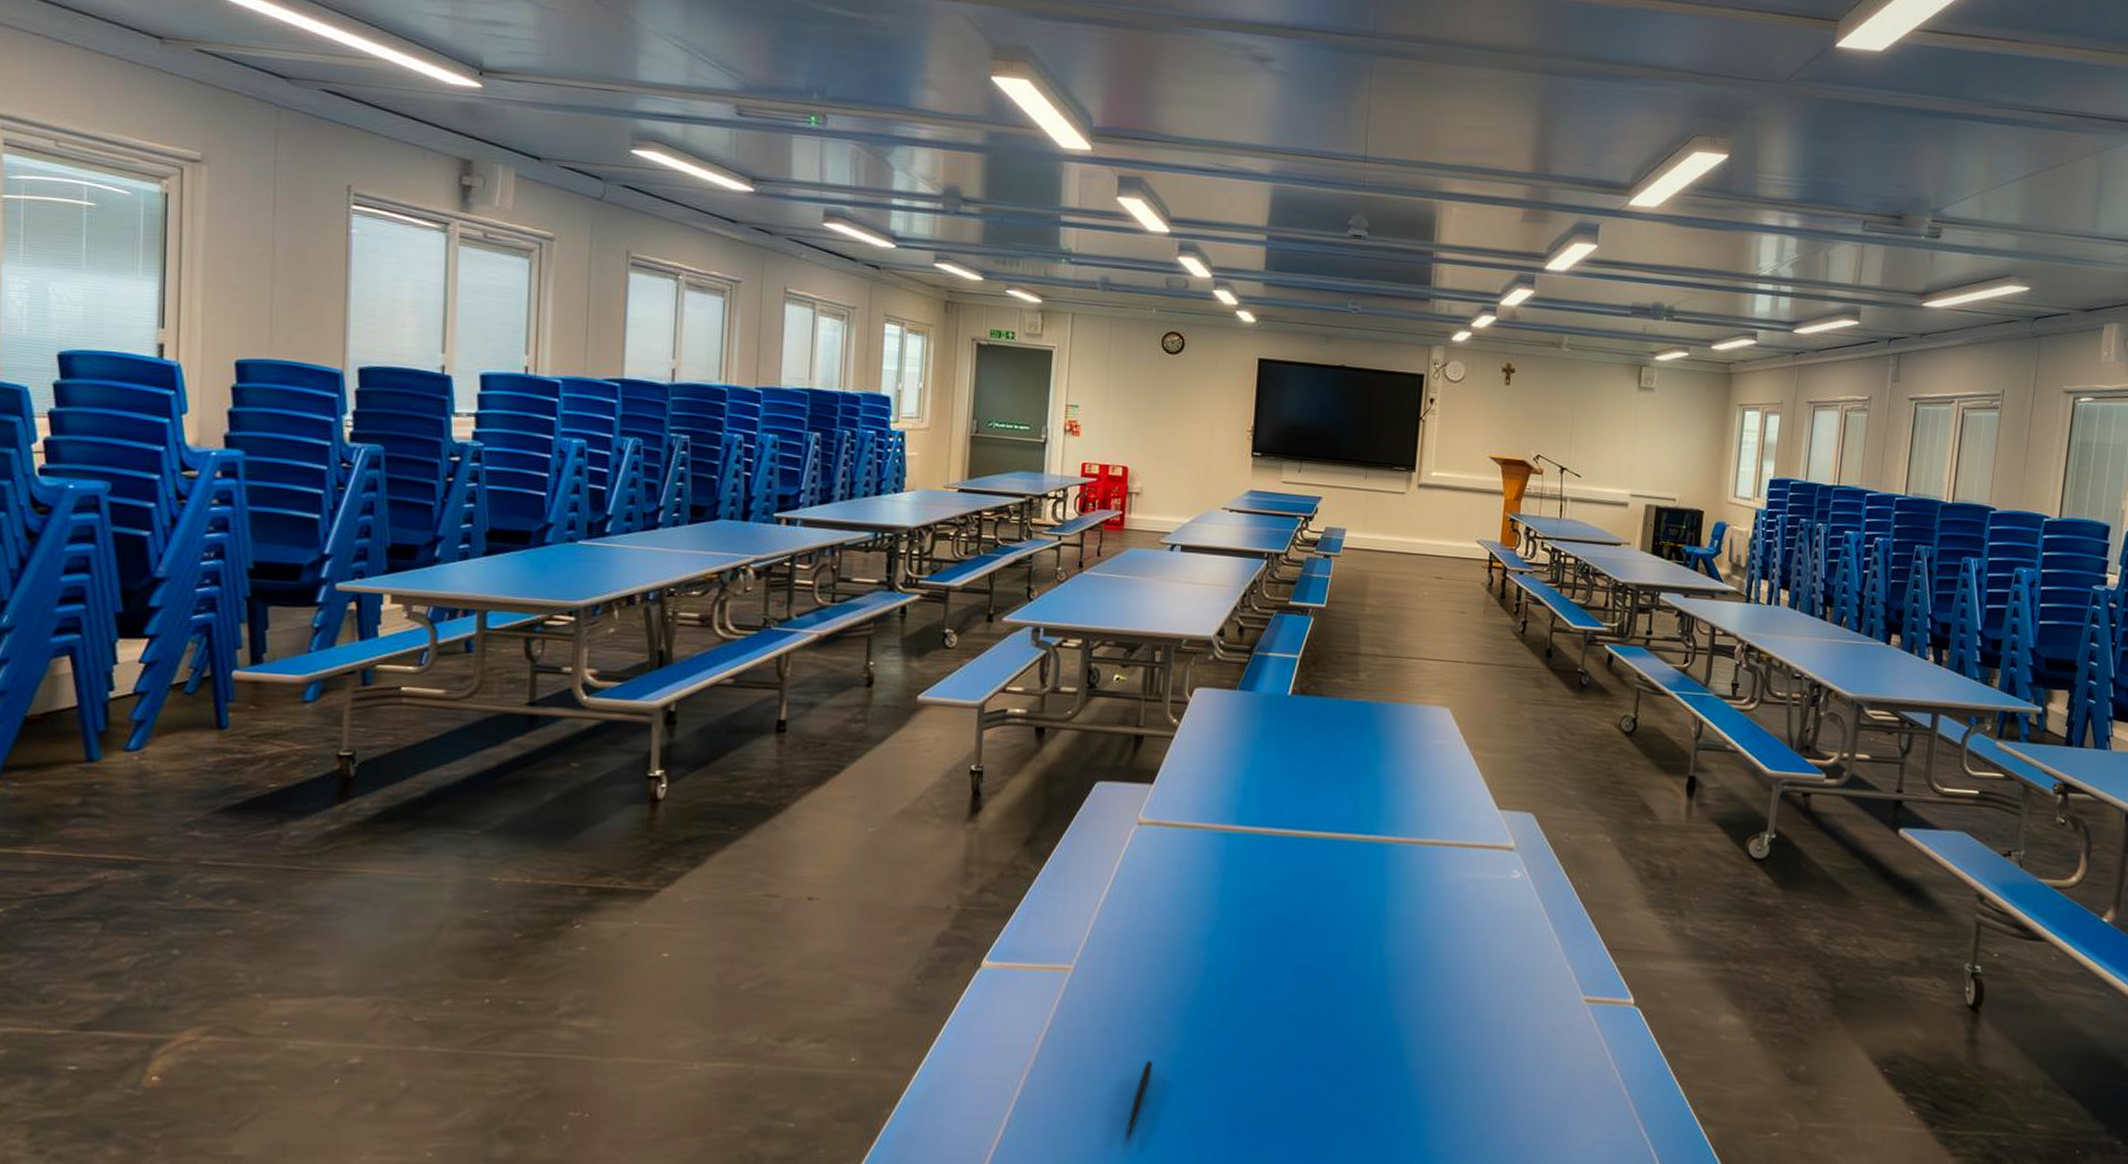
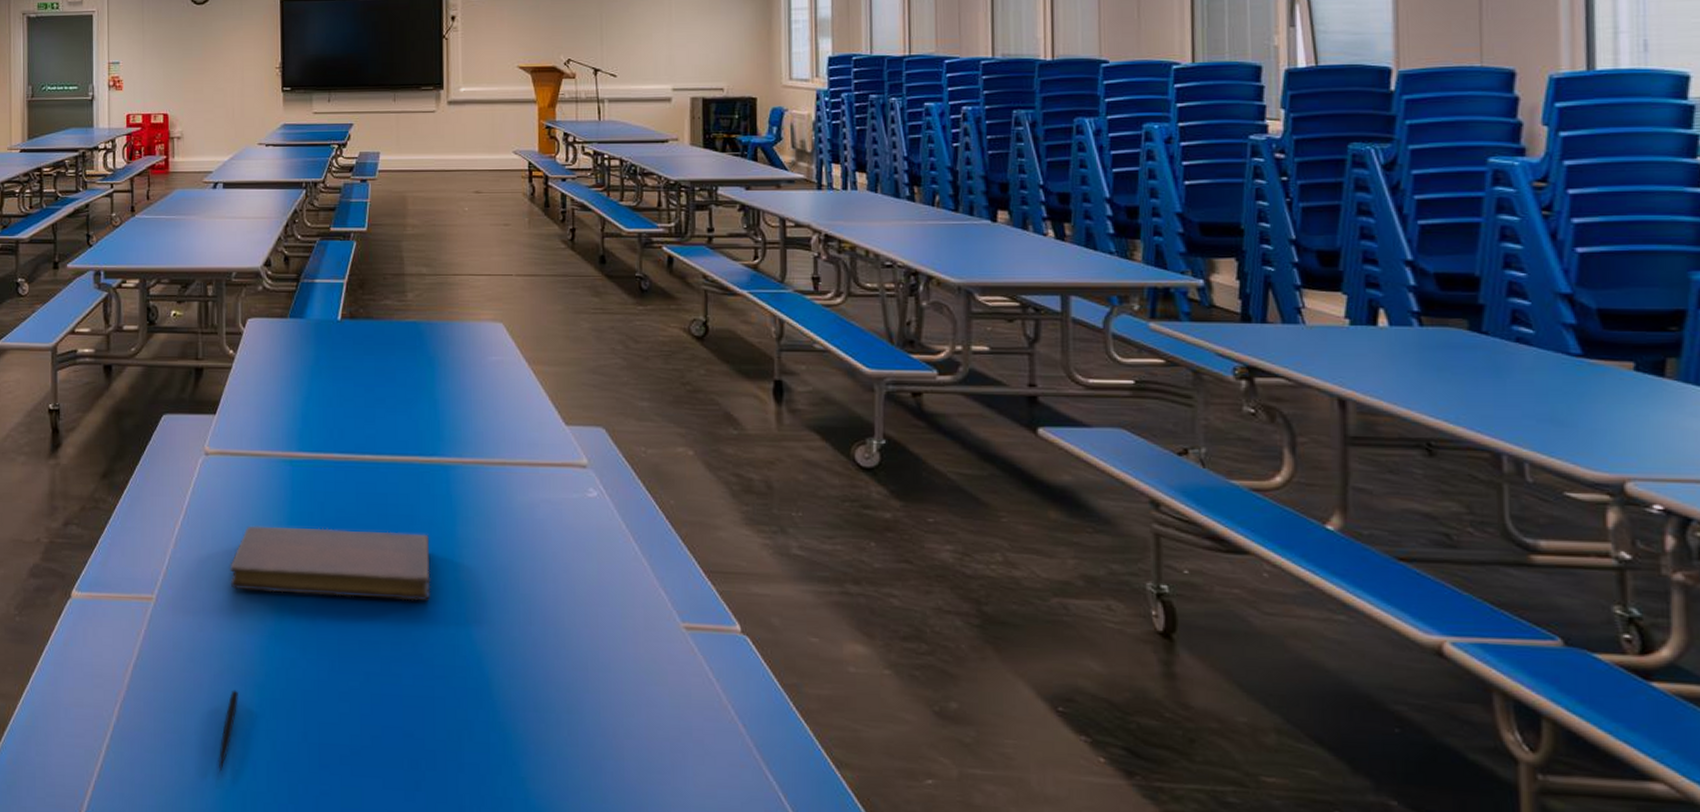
notebook: none [1153,897,1358,974] -> present [230,525,431,601]

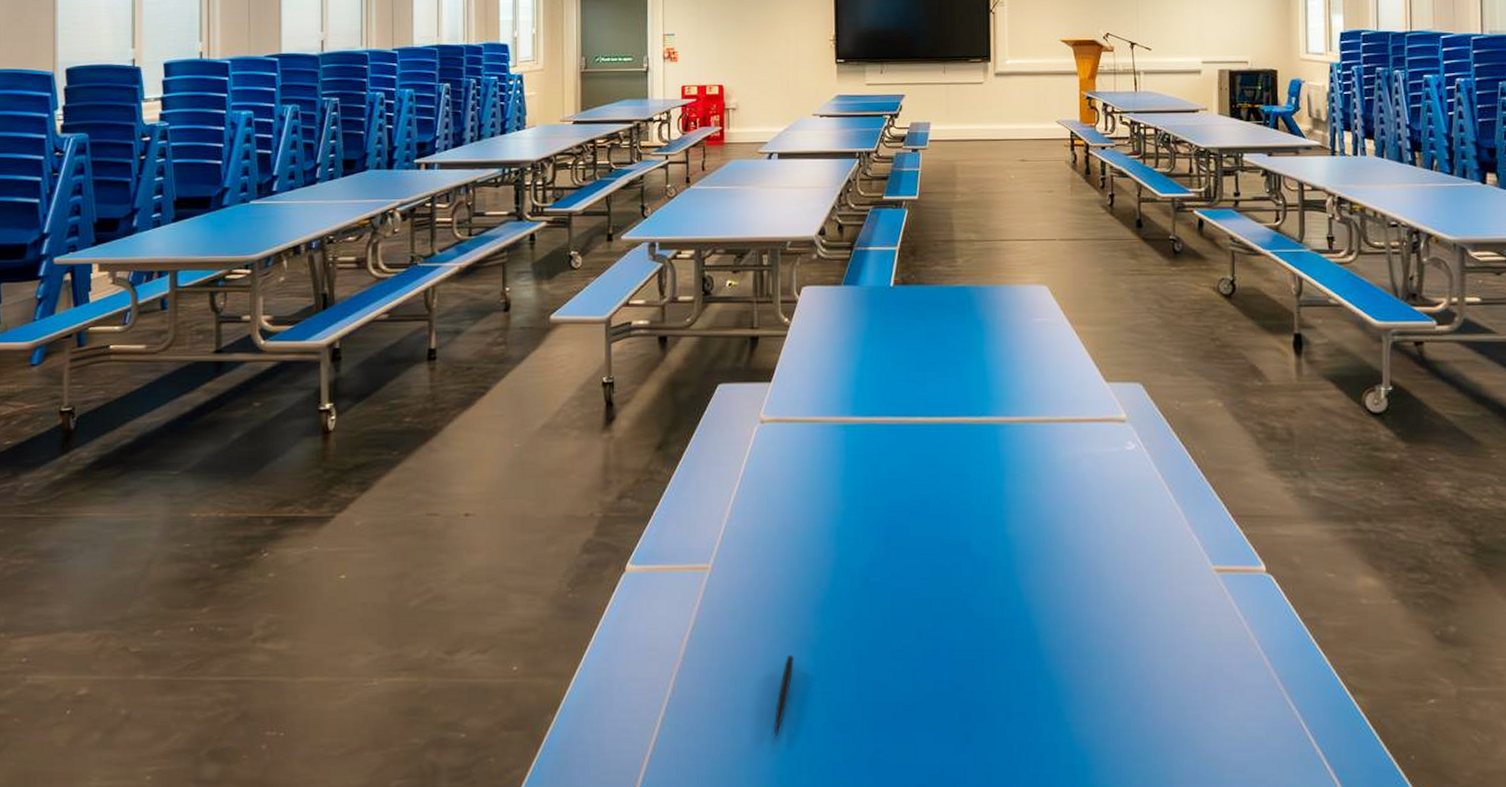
notebook: present [230,525,431,601] -> none [785,490,980,558]

